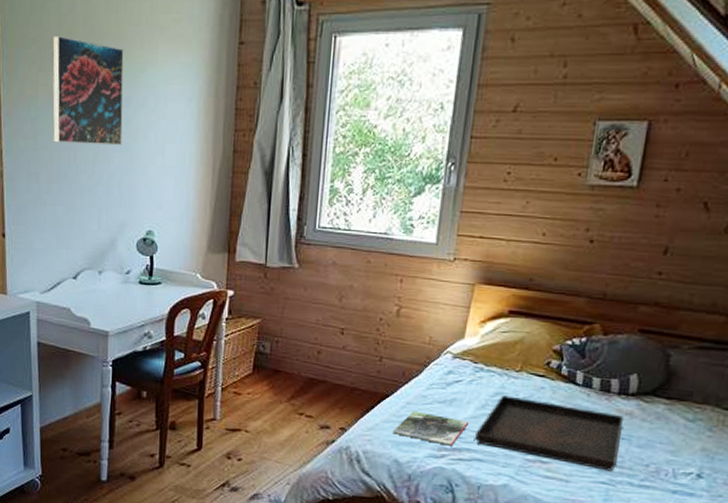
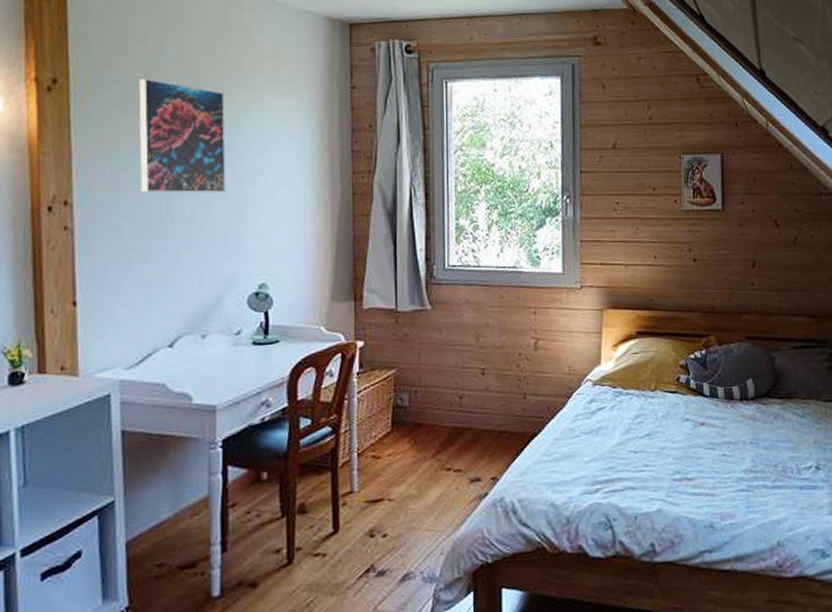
magazine: present [392,410,468,446] -> none [545,446,616,479]
serving tray: present [475,395,623,471] -> none [625,416,751,478]

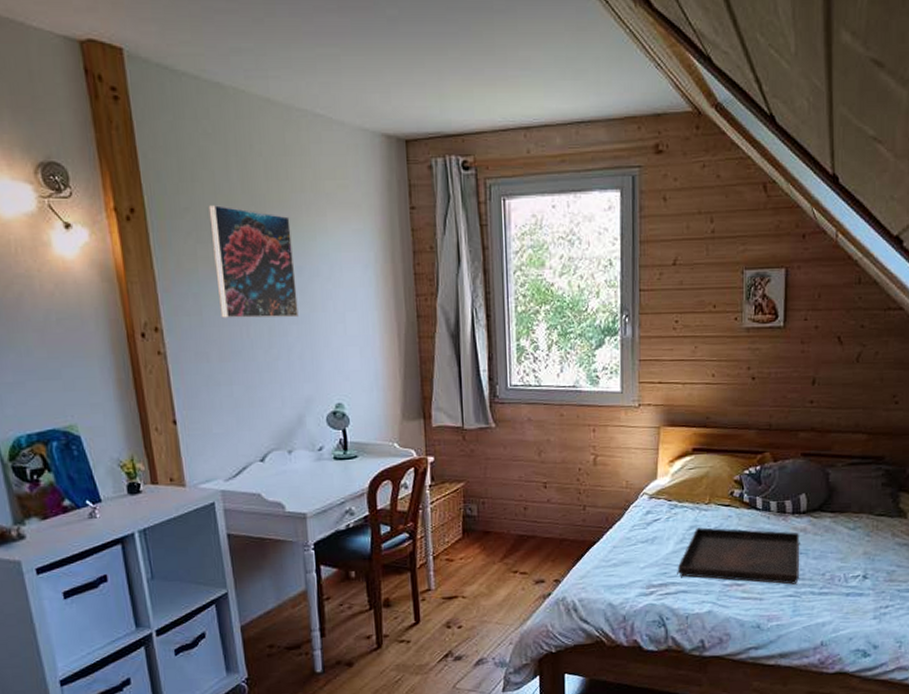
serving tray: none [625,416,751,478] -> present [678,527,799,585]

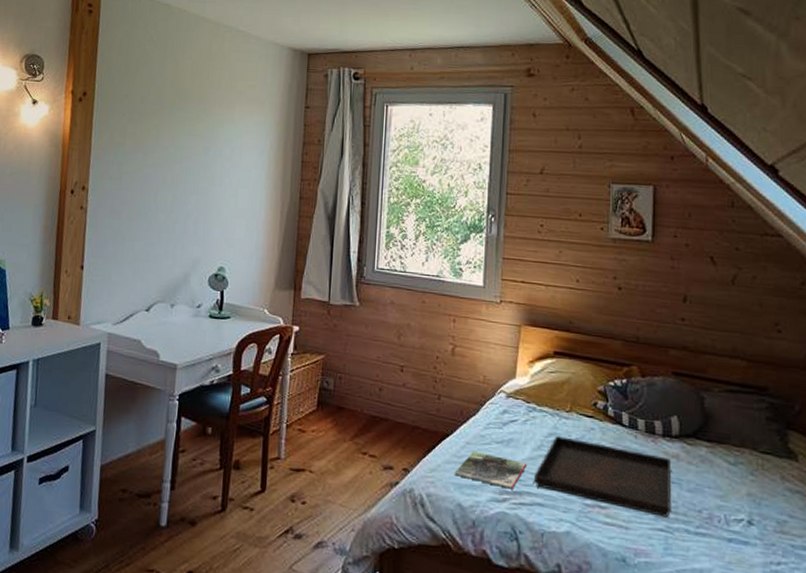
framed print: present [208,205,299,318] -> none [136,94,205,189]
magazine: none [603,553,670,583] -> present [454,451,526,489]

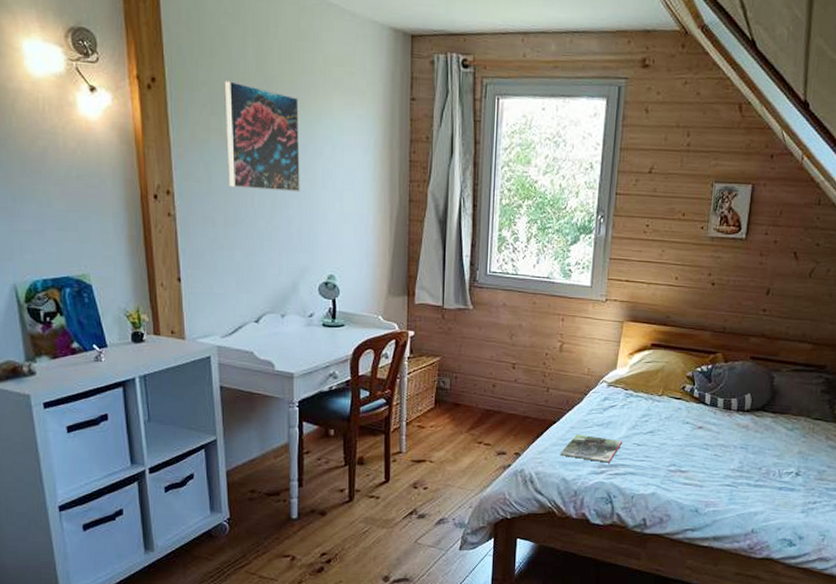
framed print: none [136,94,205,189] -> present [224,81,300,193]
serving tray: present [534,436,671,517] -> none [628,416,741,475]

